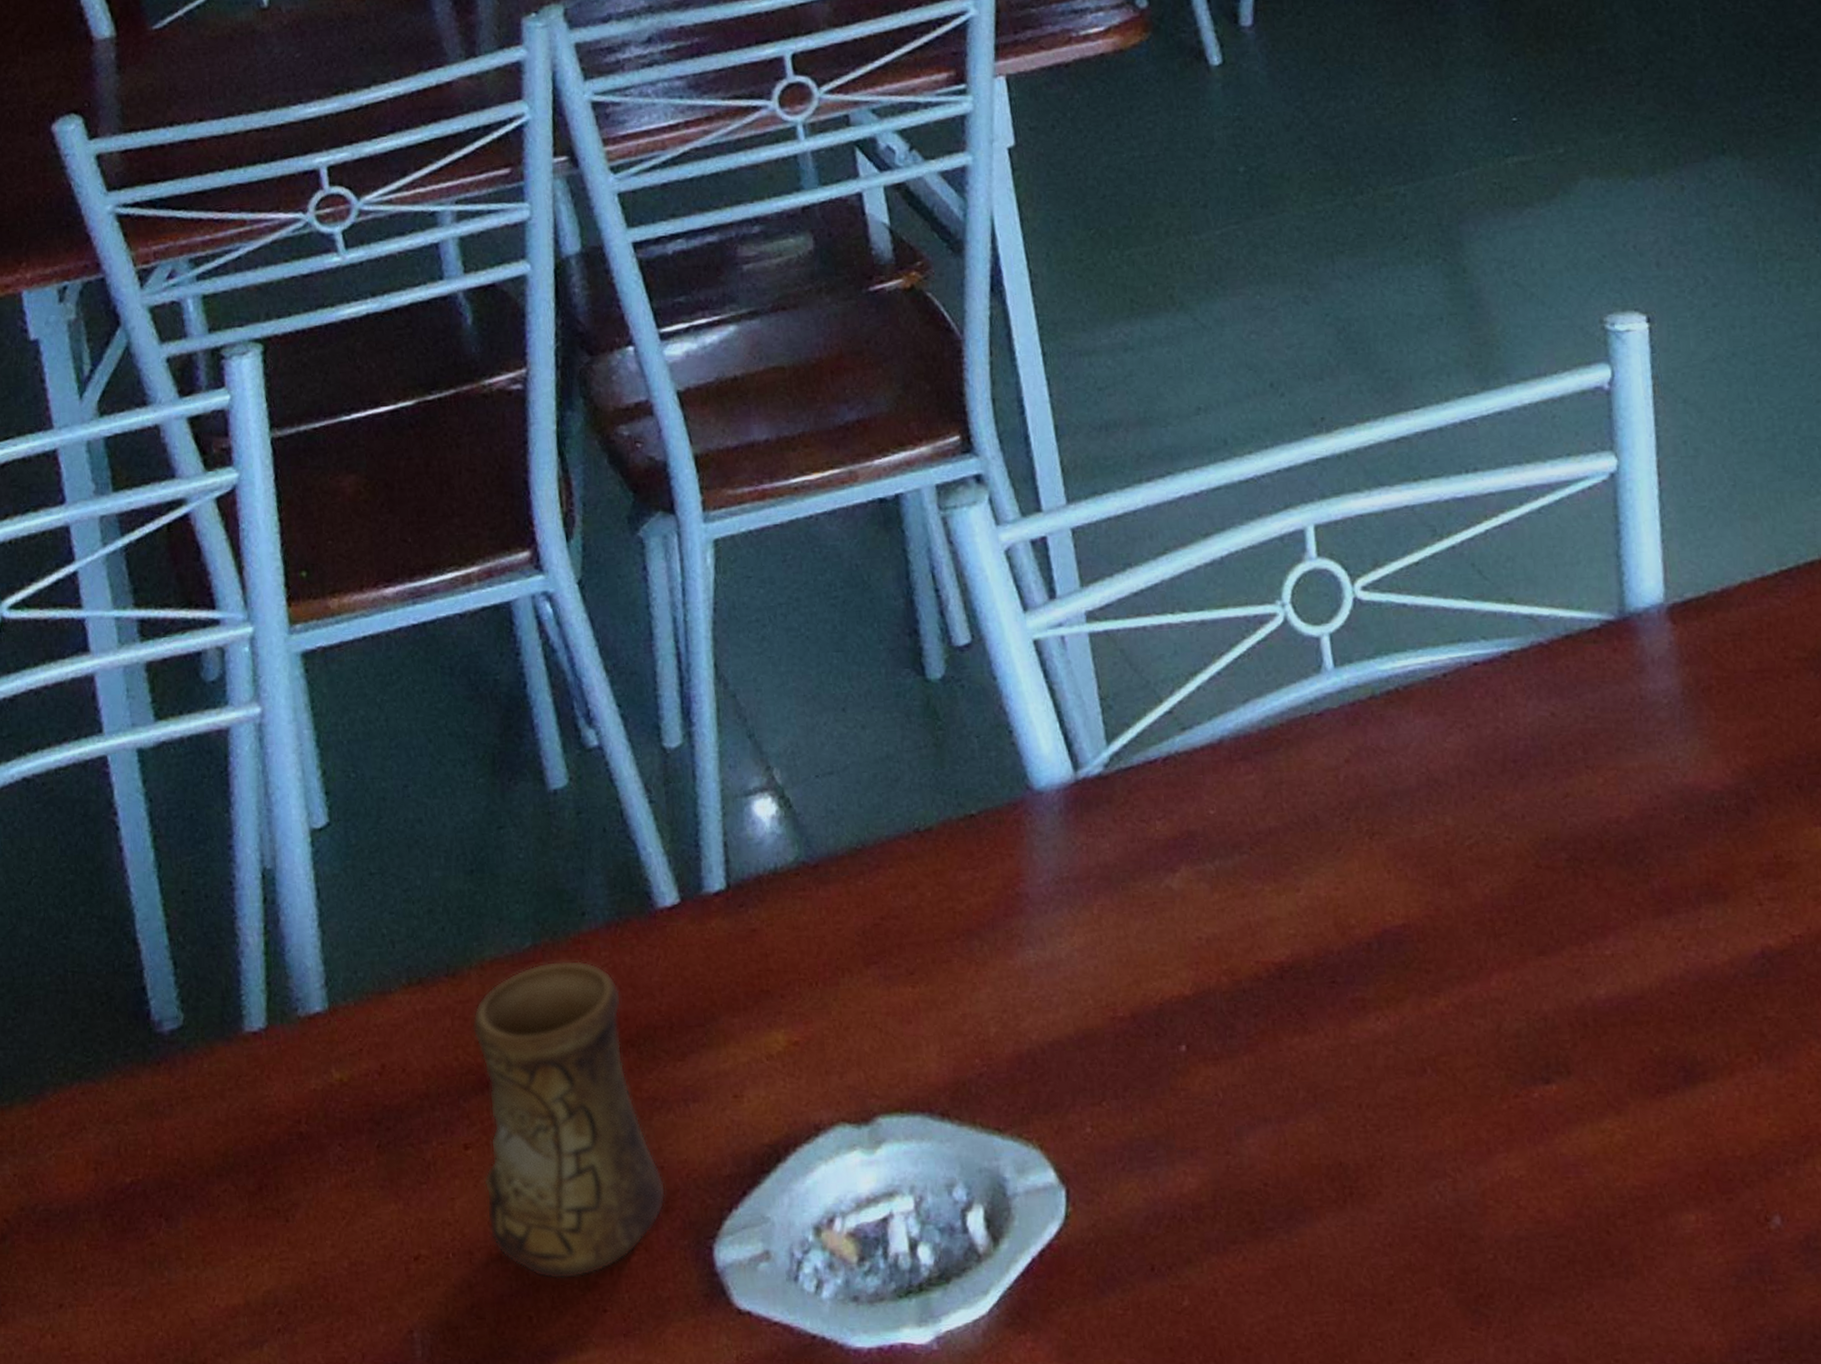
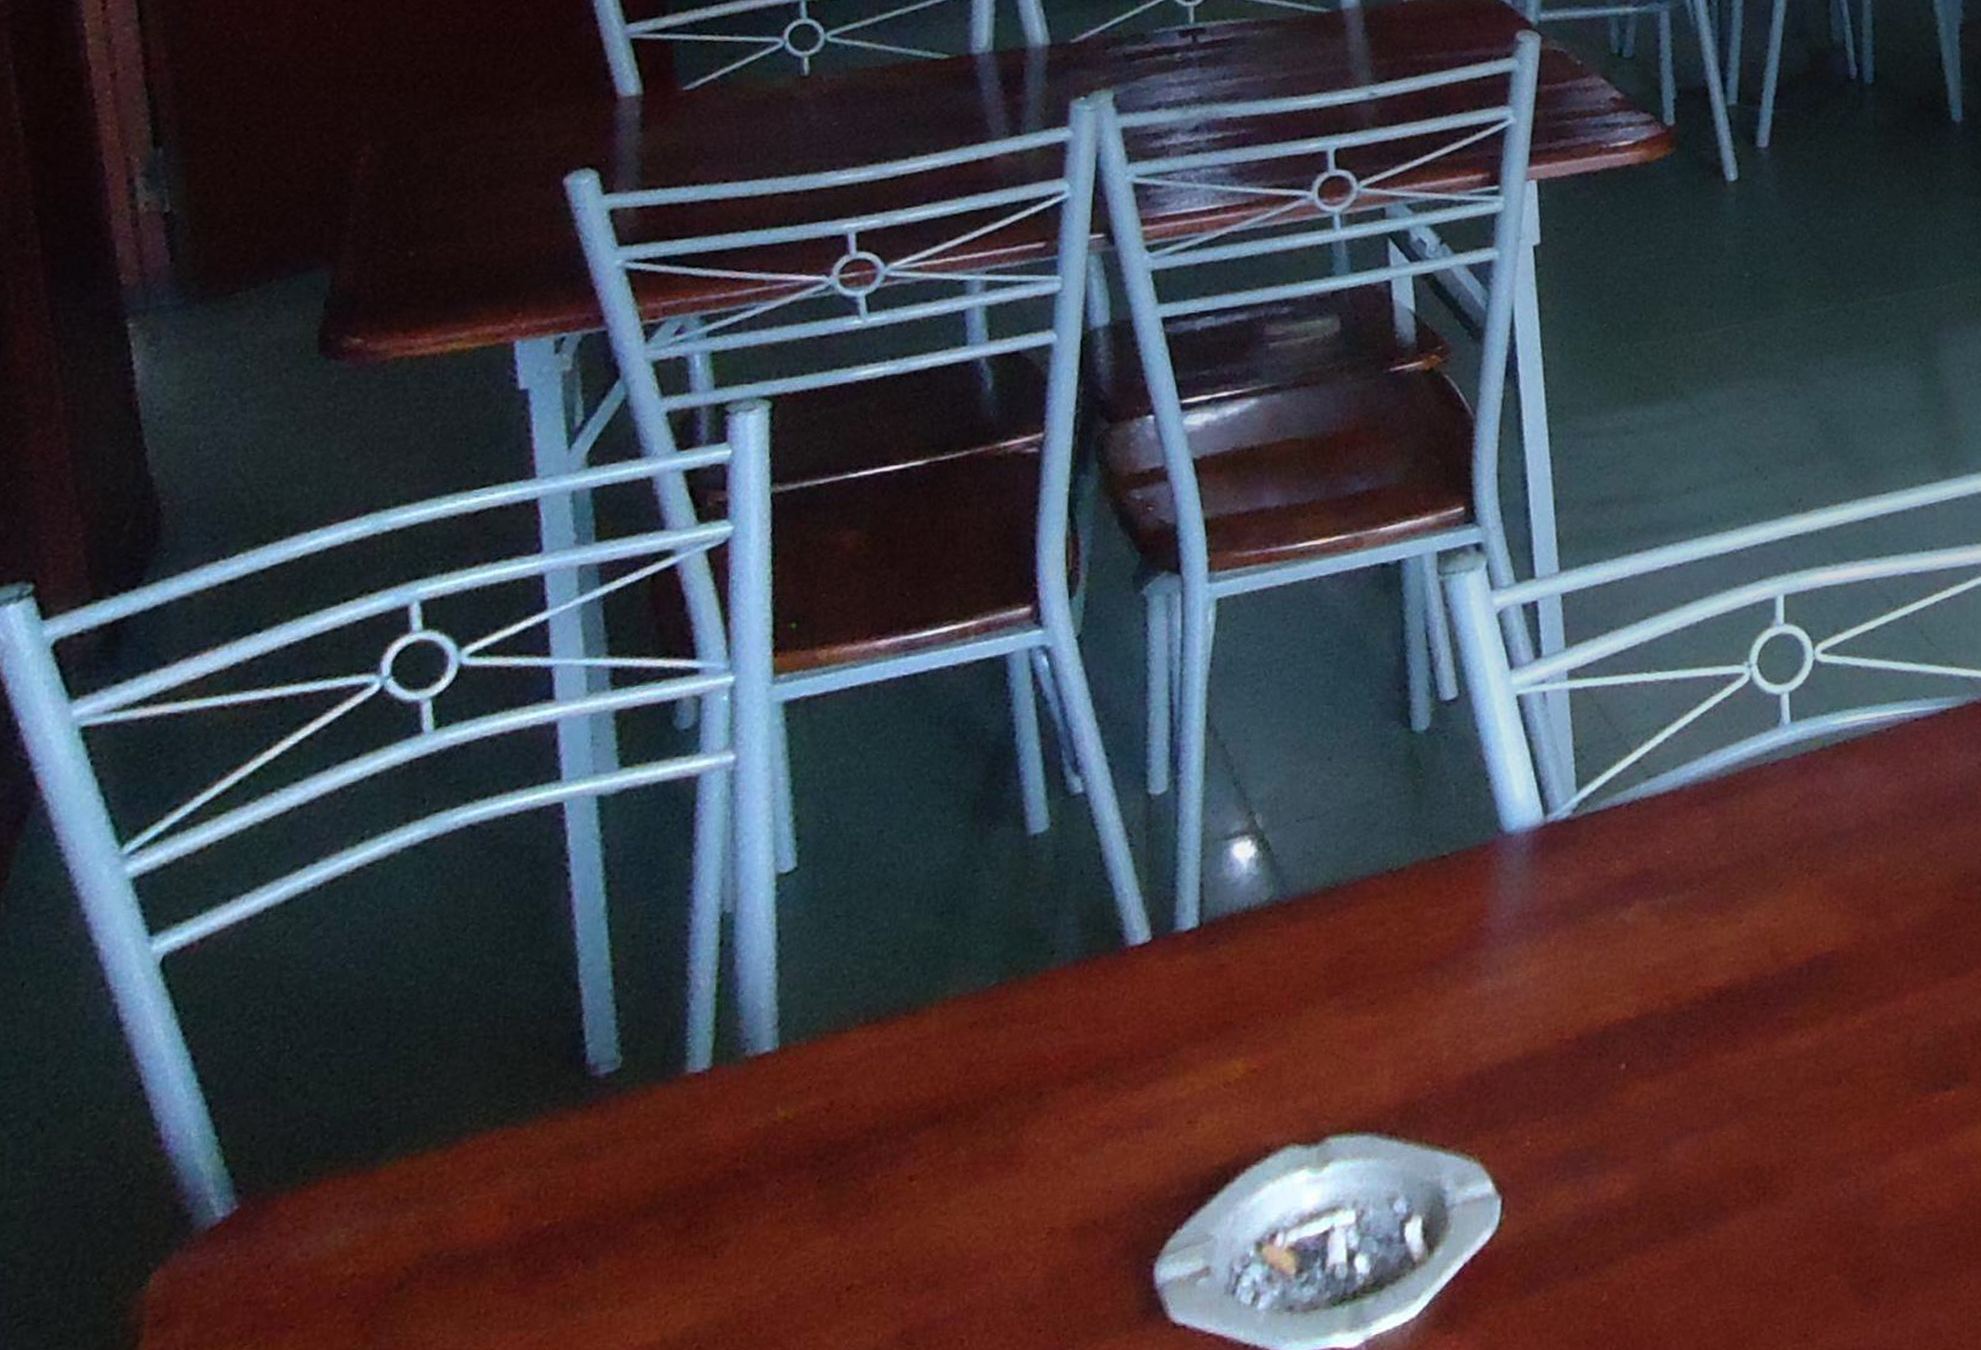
cup: present [472,960,666,1280] -> none [926,996,1112,1304]

